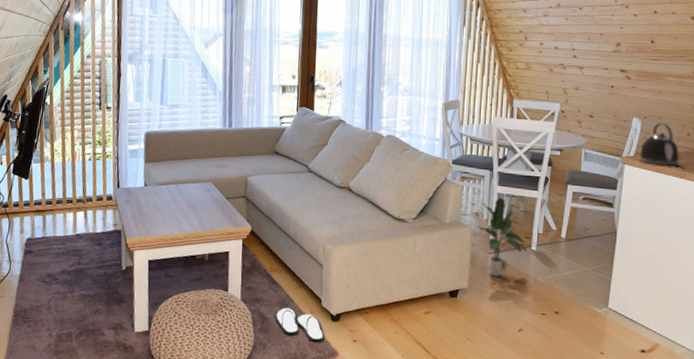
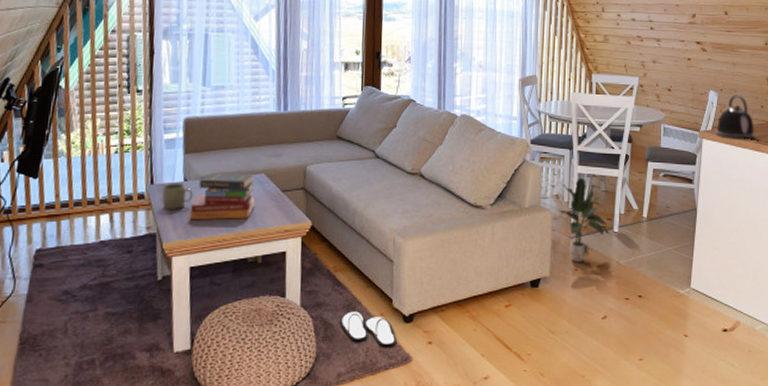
mug: none [126,187,152,211] -> present [161,183,194,210]
books: none [148,179,204,221] -> present [189,172,255,220]

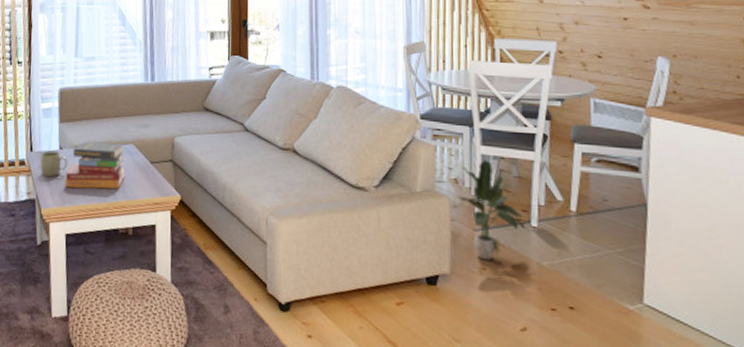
slippers: present [340,311,397,347] -> none [212,293,272,336]
kettle: present [716,93,755,141] -> none [670,60,730,121]

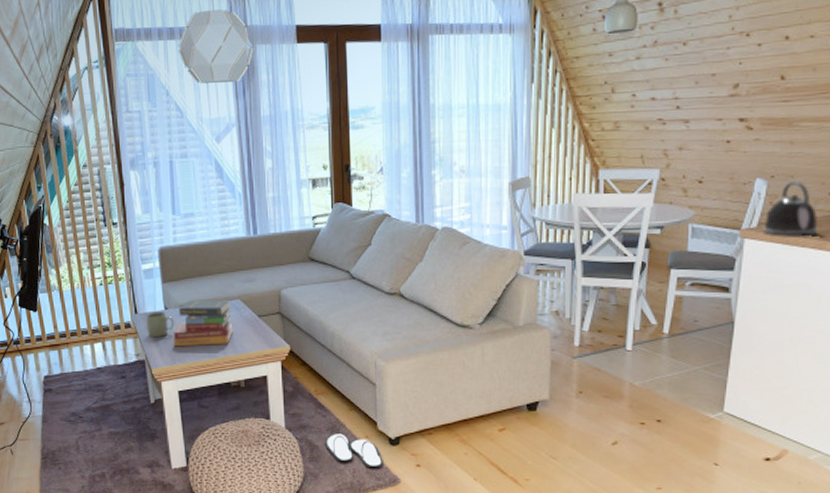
slippers: none [212,293,272,336] -> present [325,434,383,469]
potted plant: present [459,159,527,261] -> none [559,290,622,384]
kettle: none [670,60,730,121] -> present [763,180,819,239]

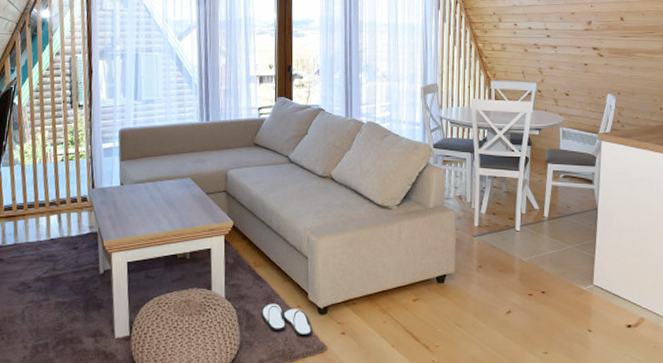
mug: present [145,311,175,338] -> none [101,187,129,211]
books: present [173,299,233,347] -> none [126,177,183,220]
kettle: present [763,180,819,239] -> none [615,97,655,143]

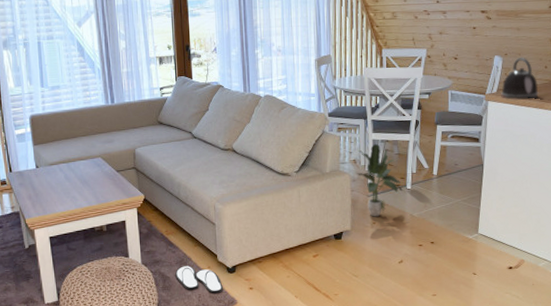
potted plant: none [462,179,513,260] -> present [357,143,404,217]
kettle: none [615,97,655,143] -> present [501,57,539,101]

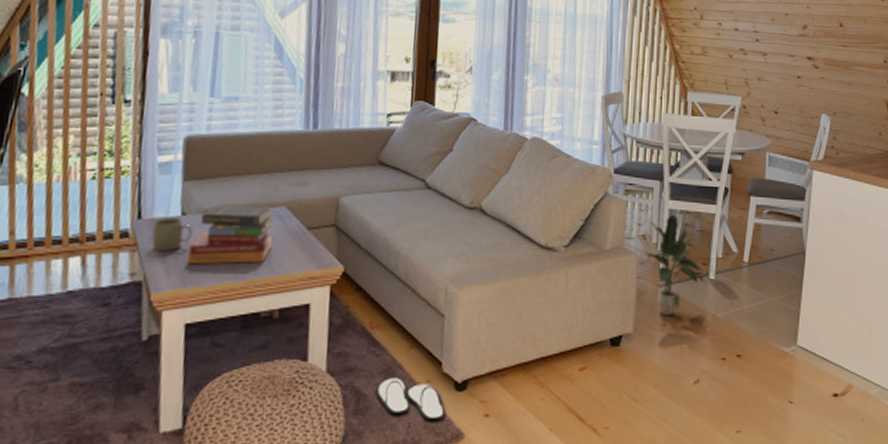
mug: none [19,169,45,192] -> present [151,217,194,252]
books: none [43,158,96,200] -> present [187,204,273,265]
kettle: present [501,57,539,101] -> none [828,118,872,173]

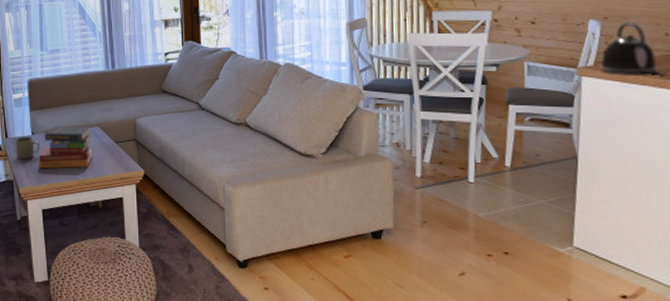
slippers: present [376,378,446,422] -> none [177,254,232,290]
potted plant: present [646,214,706,316] -> none [400,124,465,215]
kettle: none [828,118,872,173] -> present [600,21,658,77]

